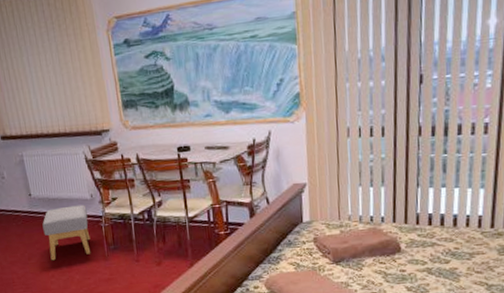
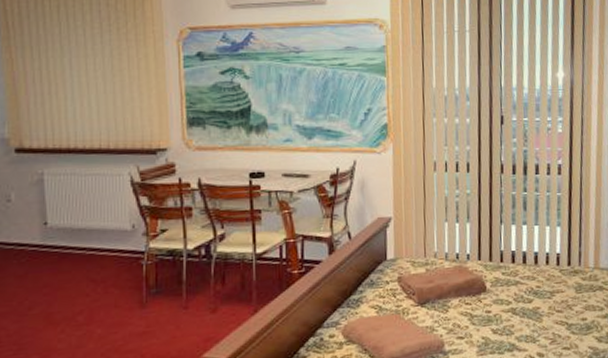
footstool: present [42,204,91,261] -> none [58,237,125,311]

